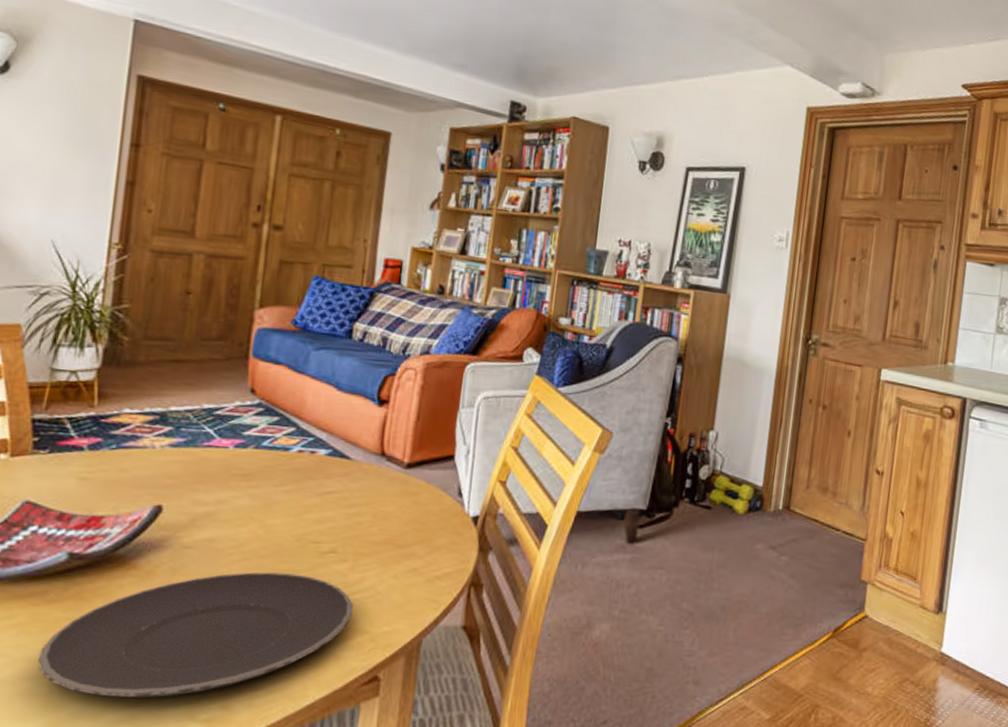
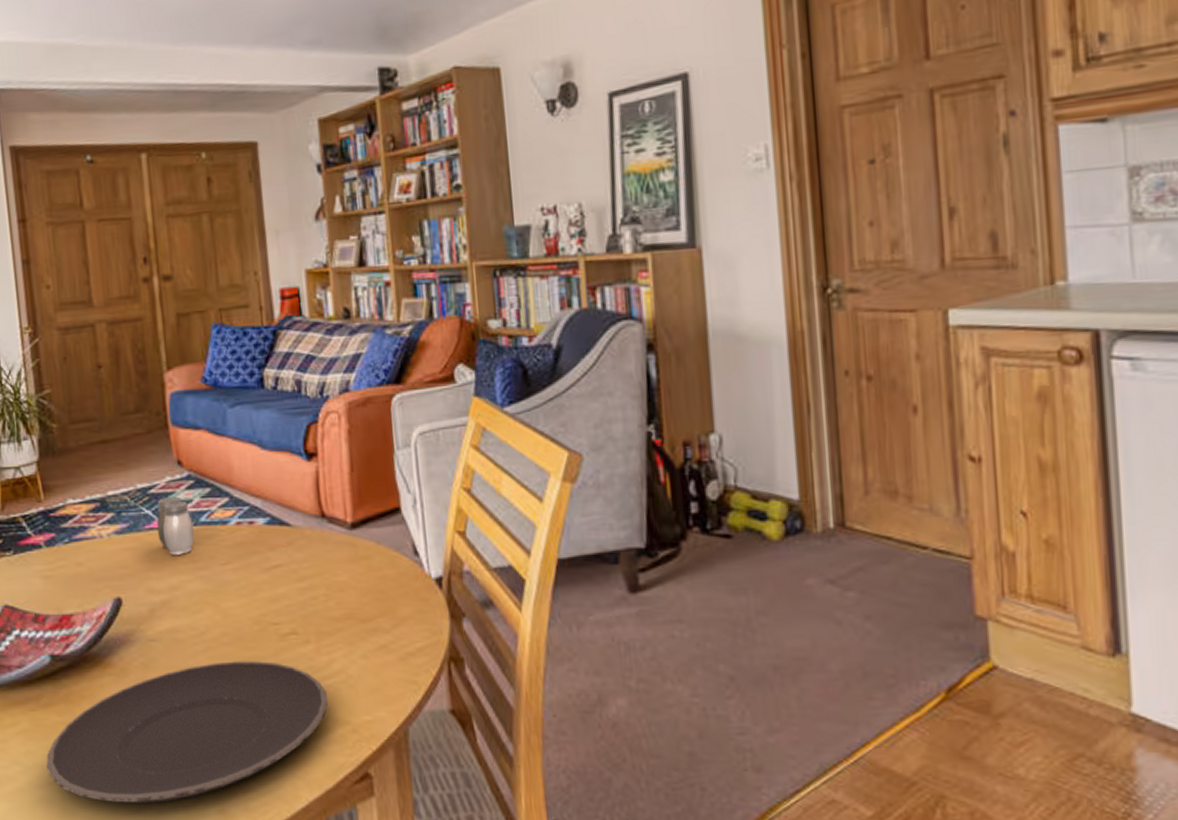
salt and pepper shaker: none [215,419,255,473] -> present [156,496,195,555]

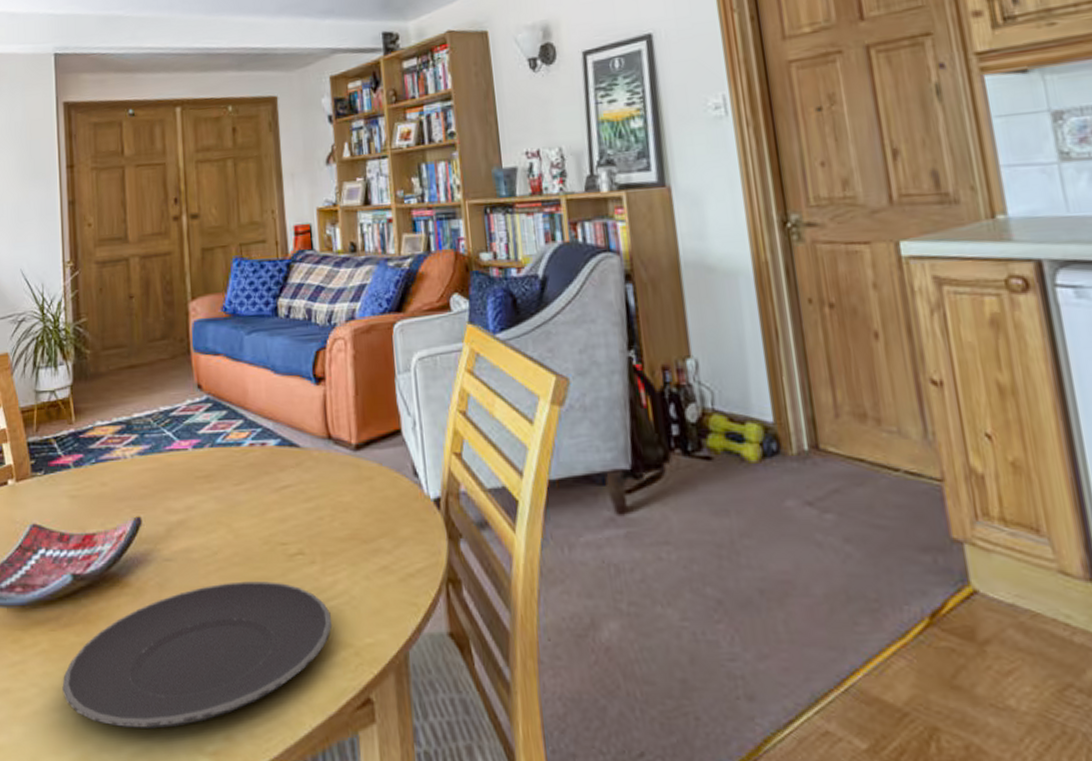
salt and pepper shaker: present [156,496,195,555] -> none [176,418,211,475]

